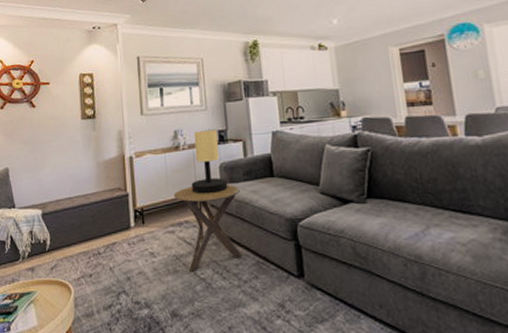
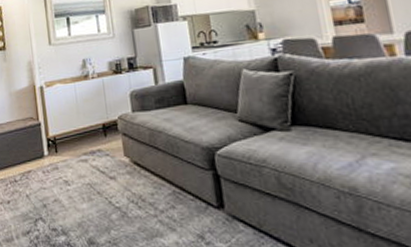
side table: present [173,184,243,272] -> none [85,112,158,200]
table lamp: present [191,130,228,194] -> none [102,57,140,123]

